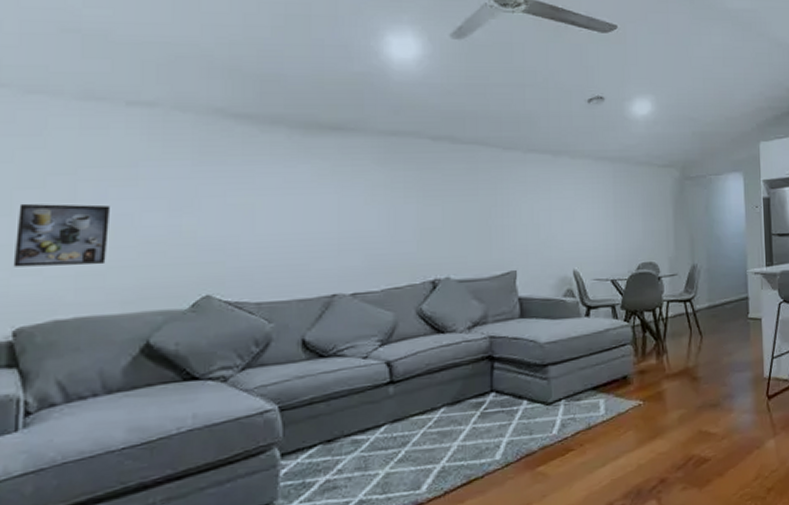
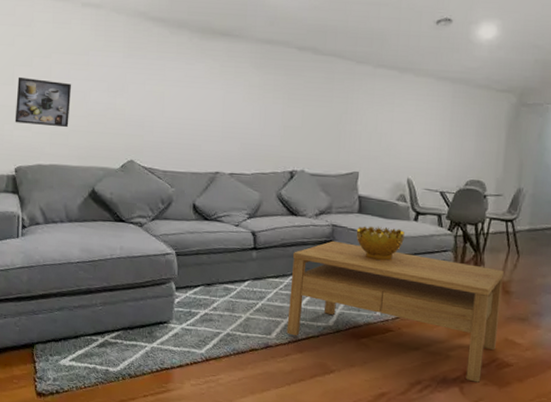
coffee table: none [441,355,690,489] -> present [286,240,504,383]
decorative bowl: none [519,328,576,370] -> present [356,226,404,261]

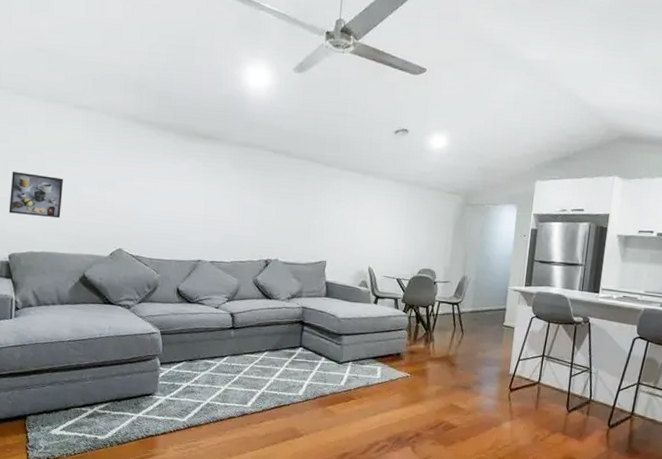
coffee table: present [286,240,504,383] -> none [261,321,450,442]
decorative bowl: present [356,226,404,261] -> none [323,308,366,339]

